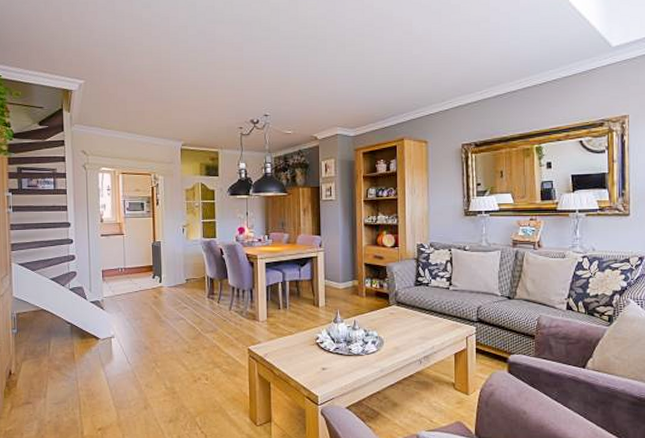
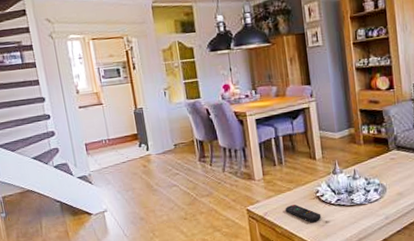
remote control: none [285,349,319,368] -> present [285,205,322,223]

